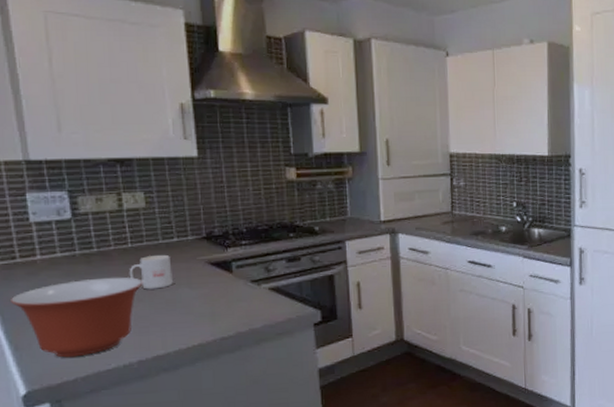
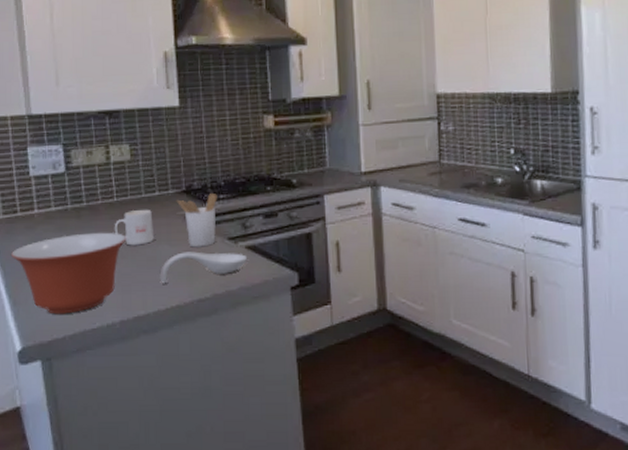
spoon rest: none [180,294,271,325] -> present [159,251,248,284]
utensil holder: none [196,240,239,290] -> present [176,194,217,248]

